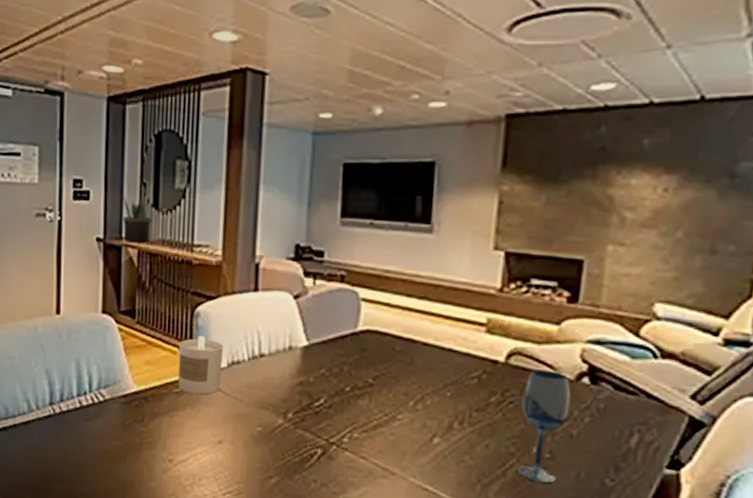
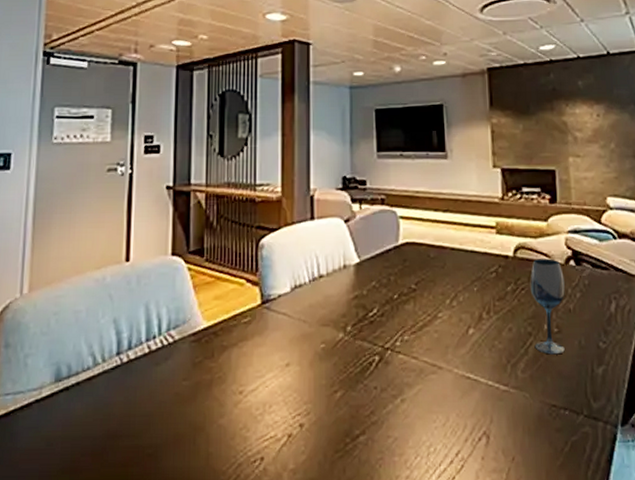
planter: present [123,196,151,244] -> none [191,147,217,188]
candle: present [178,335,223,395] -> none [245,265,286,322]

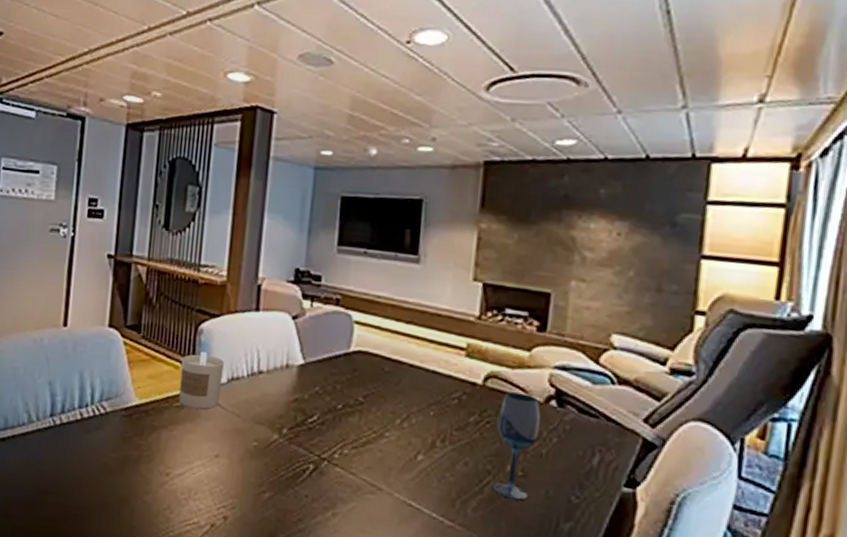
candle: none [245,265,286,322] -> present [179,351,224,410]

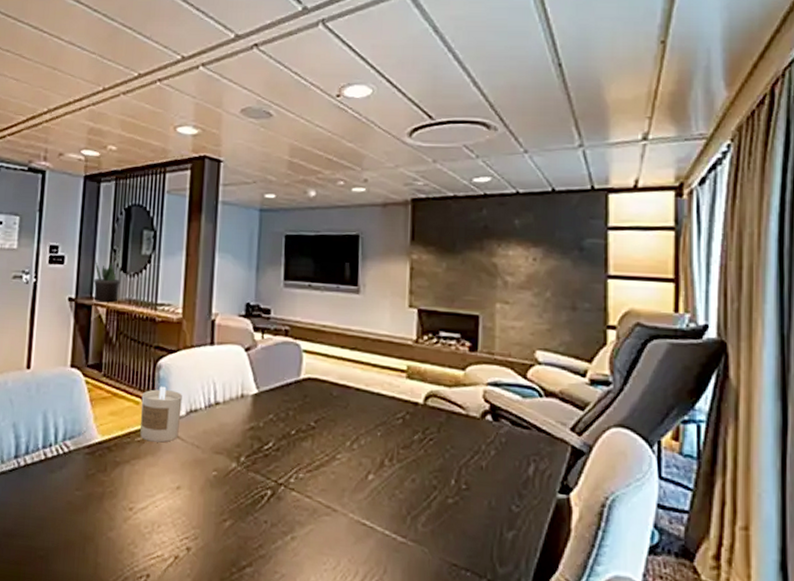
planter: none [133,216,162,262] -> present [93,260,120,303]
wineglass: present [492,392,541,501] -> none [439,409,478,513]

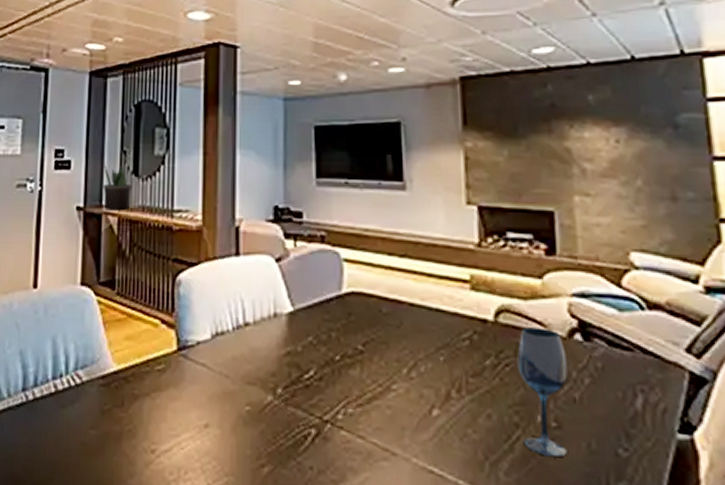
candle: present [140,386,182,443] -> none [159,305,206,372]
wineglass: none [439,409,478,513] -> present [517,327,568,458]

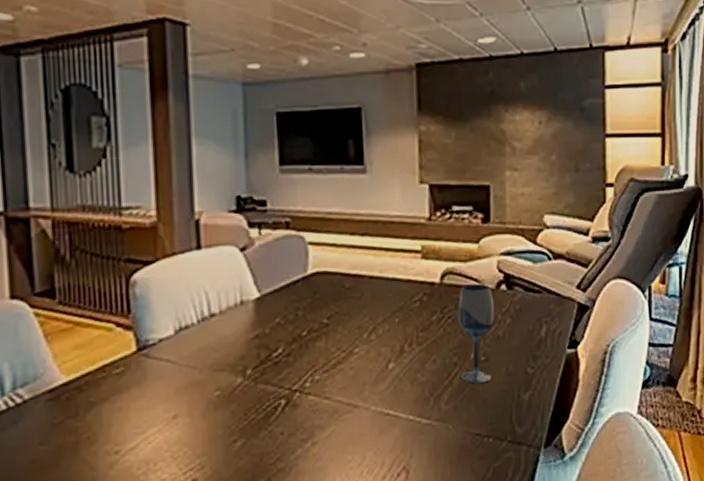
planter: present [103,164,131,211] -> none [27,160,66,213]

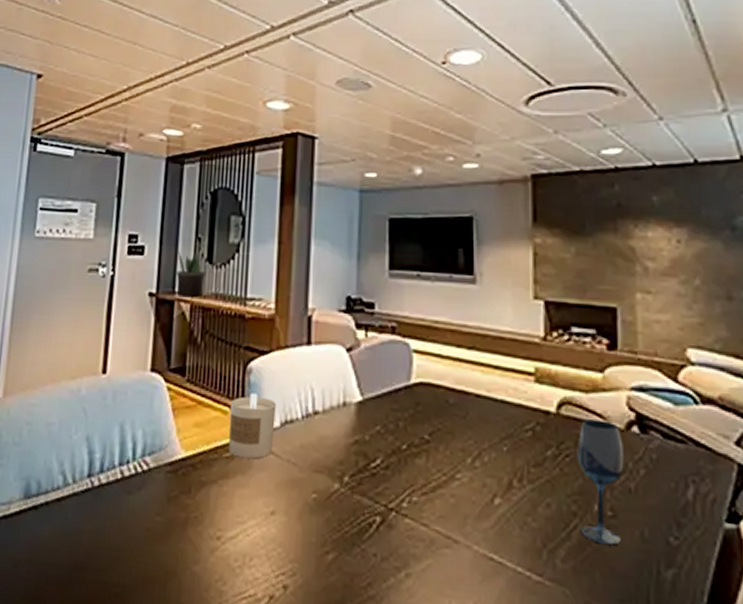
planter: none [27,160,66,213] -> present [176,250,205,298]
candle: none [114,305,169,372] -> present [228,393,276,459]

